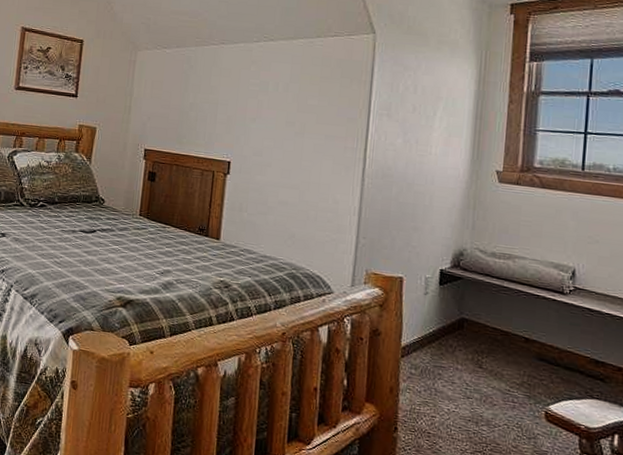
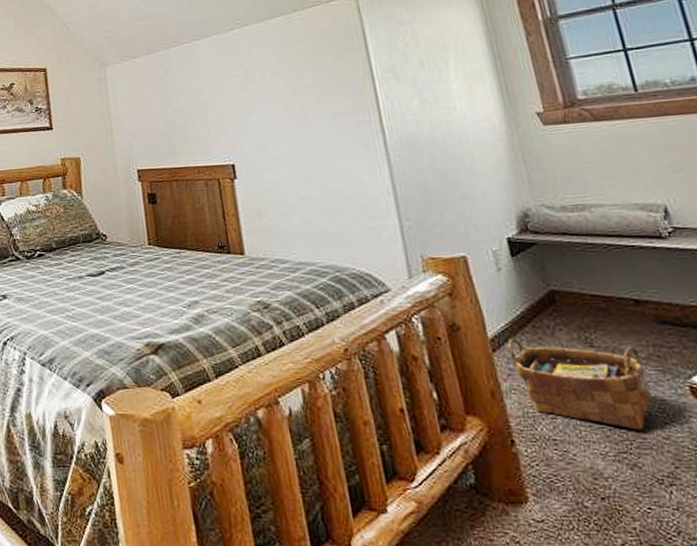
woven basket: none [414,350,518,437] -> present [507,339,652,430]

